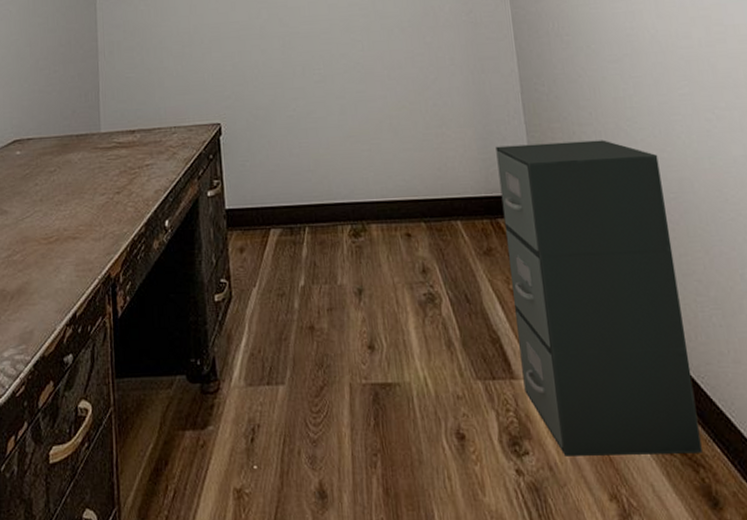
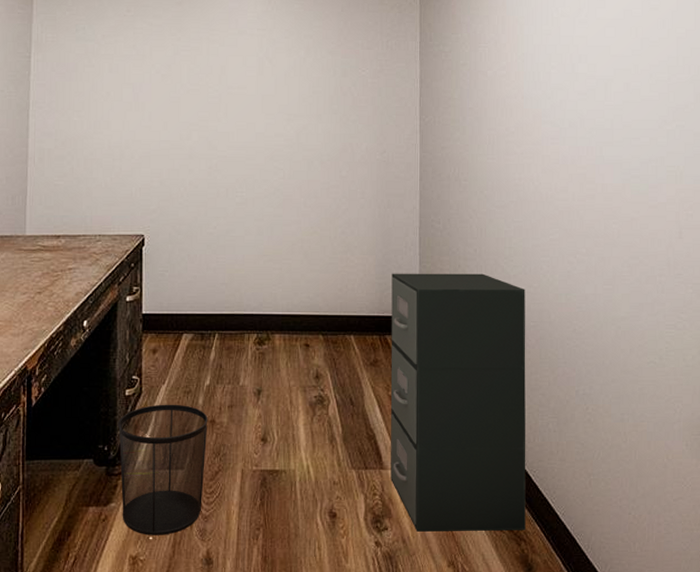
waste bin: none [209,309,309,464] -> present [118,404,208,535]

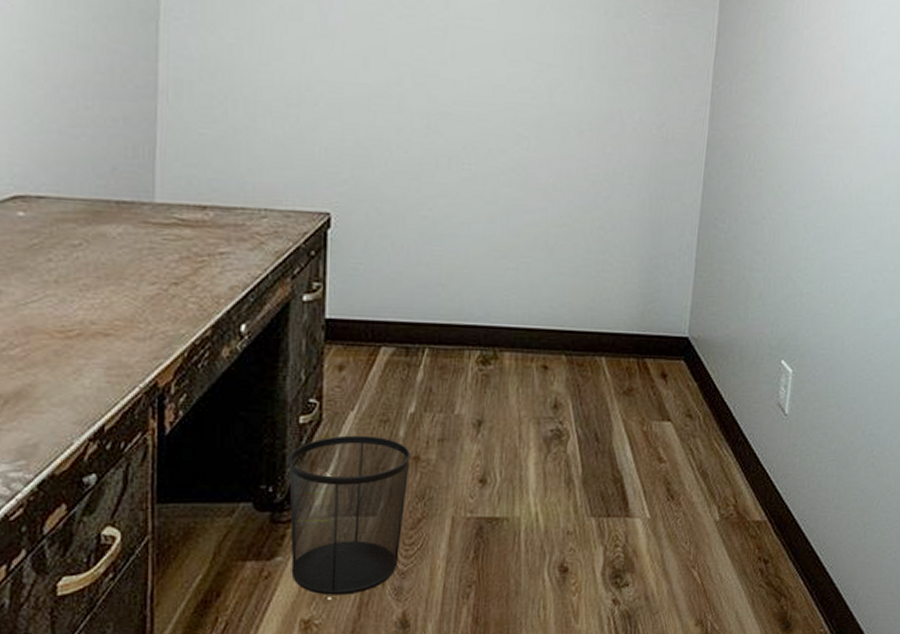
filing cabinet: present [390,273,526,532] -> none [637,282,819,588]

